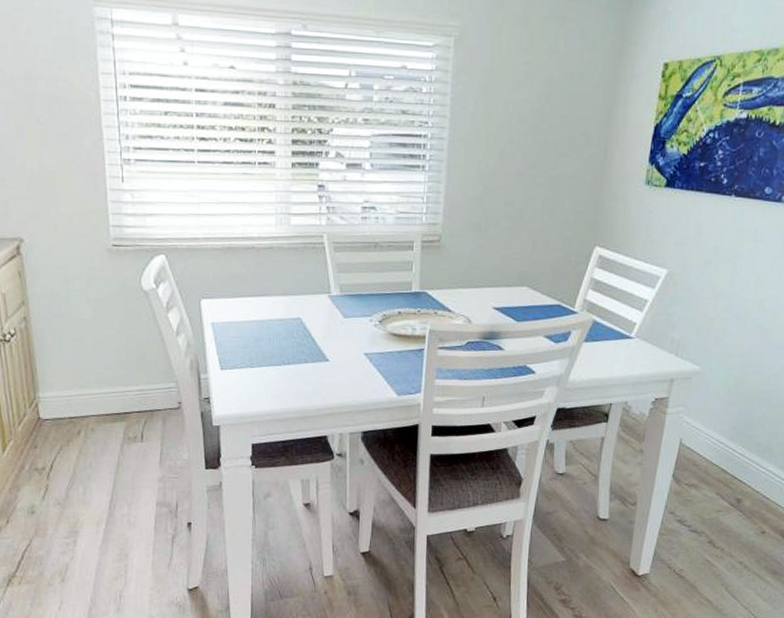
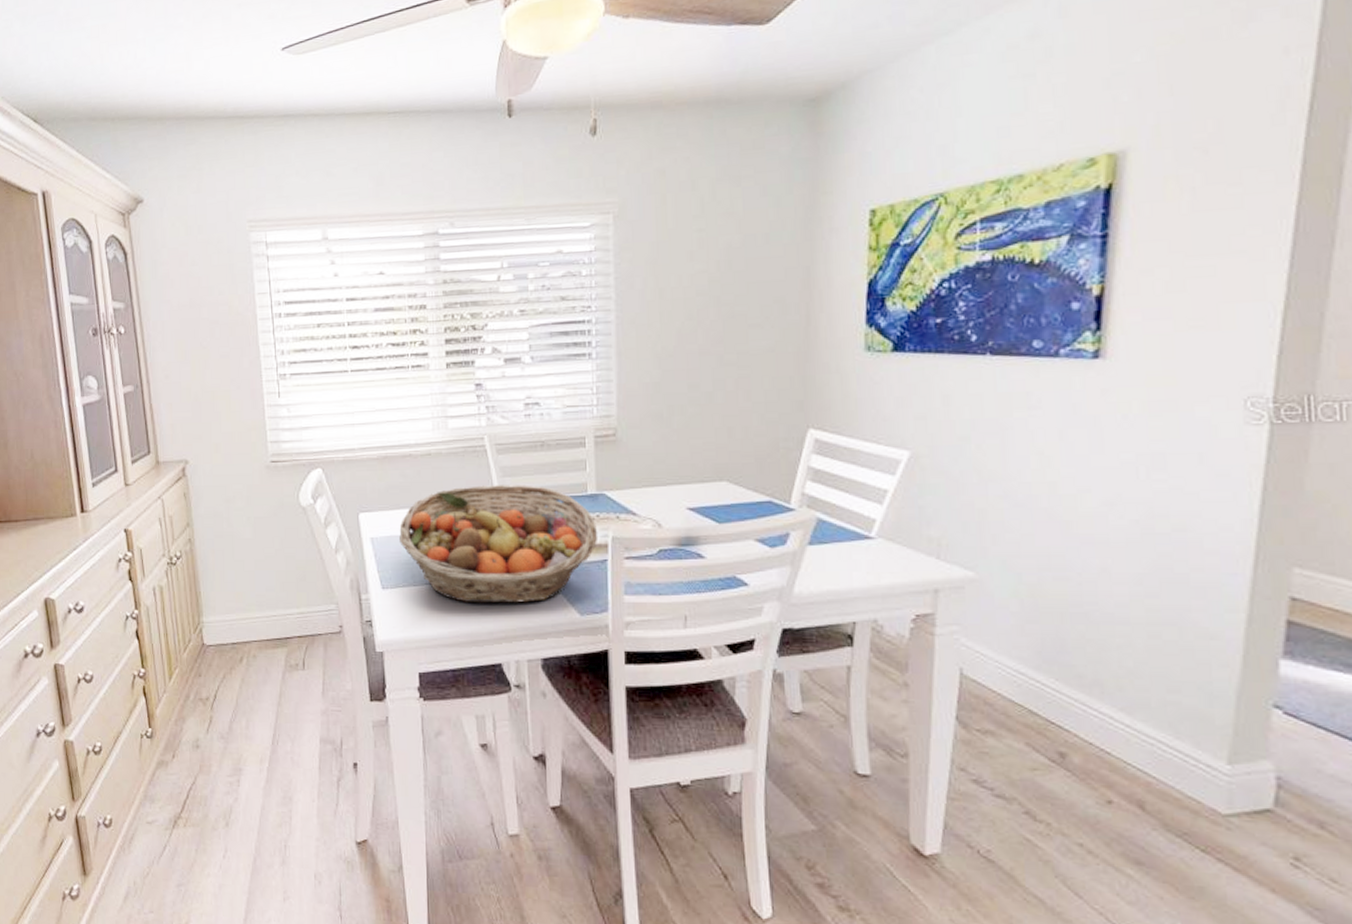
fruit basket: none [239,279,418,385] -> present [399,485,598,604]

